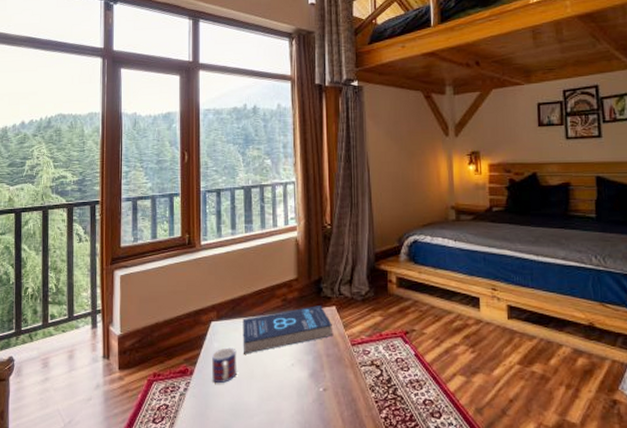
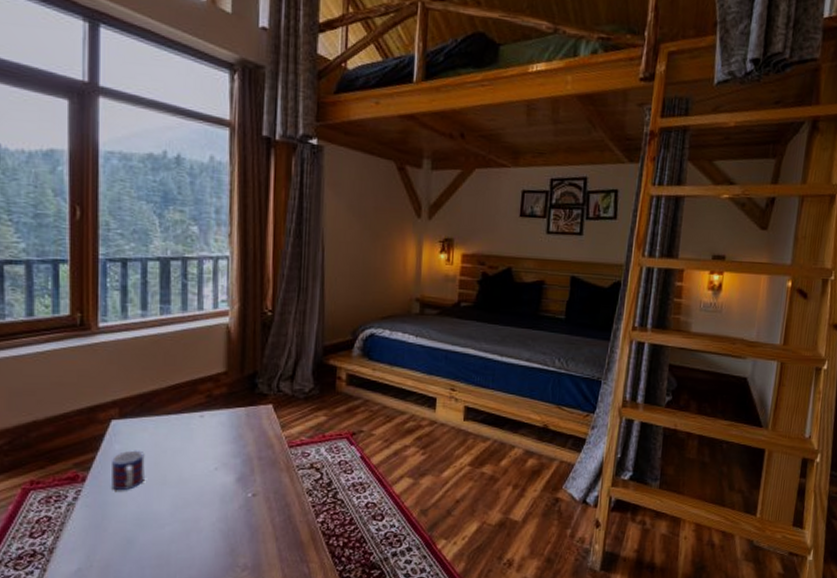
book: present [243,306,332,354] -> none [153,403,267,458]

